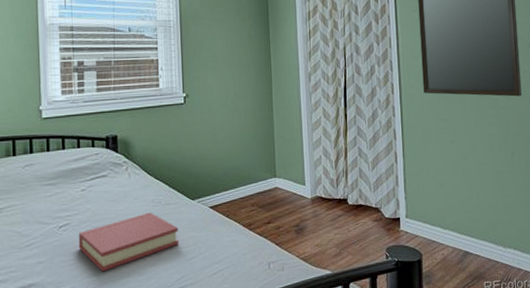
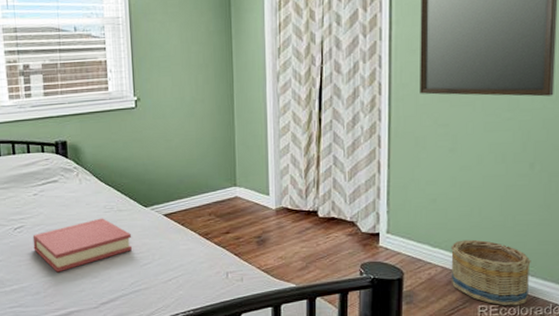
basket: none [458,220,522,281] -> present [451,239,531,306]

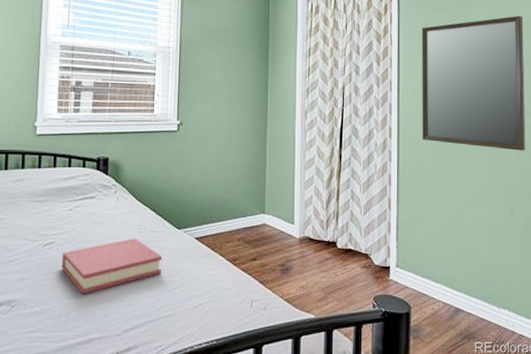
basket: present [451,239,531,306] -> none [451,276,516,343]

